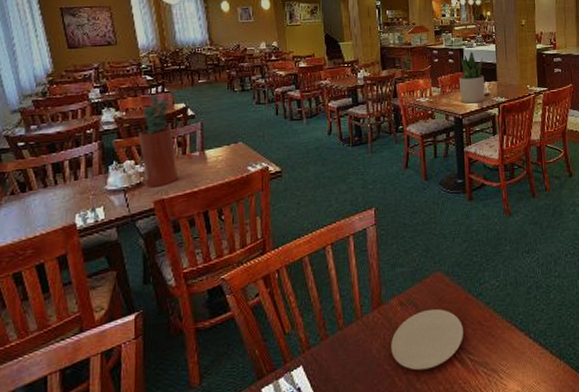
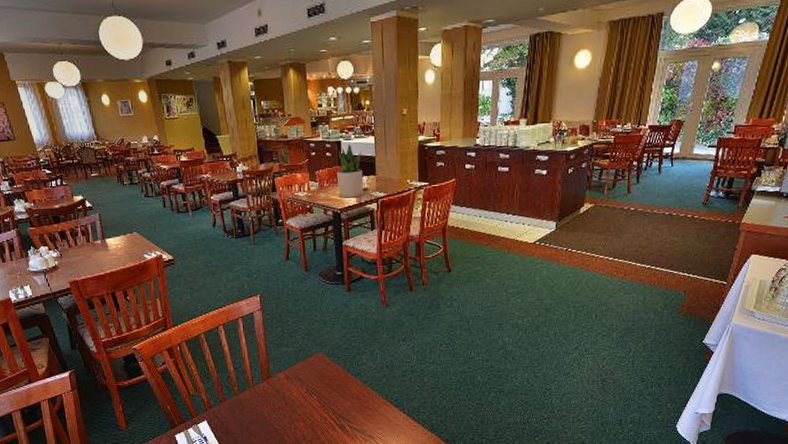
vase: present [138,93,179,188] -> none [47,186,87,270]
plate: present [391,308,463,371] -> none [280,383,343,432]

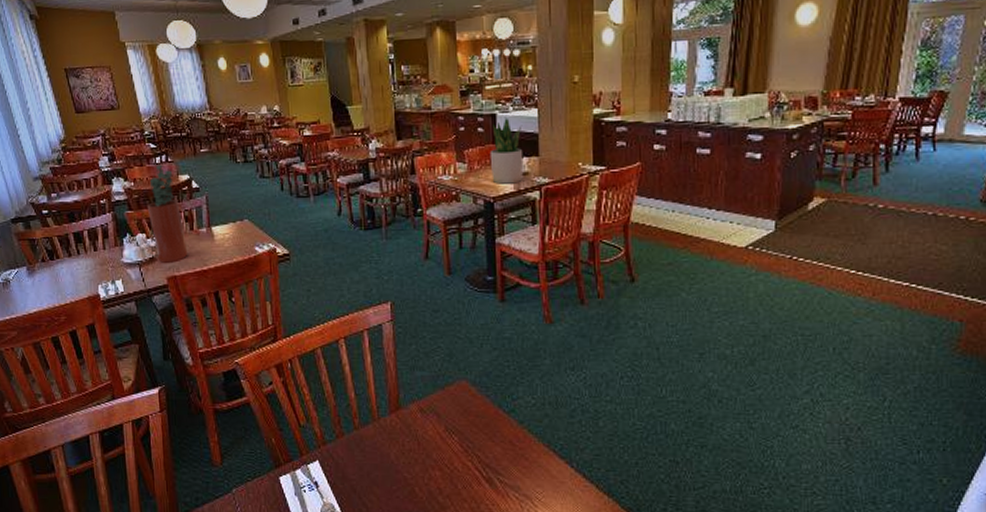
vase: none [47,186,87,270] -> present [147,163,188,263]

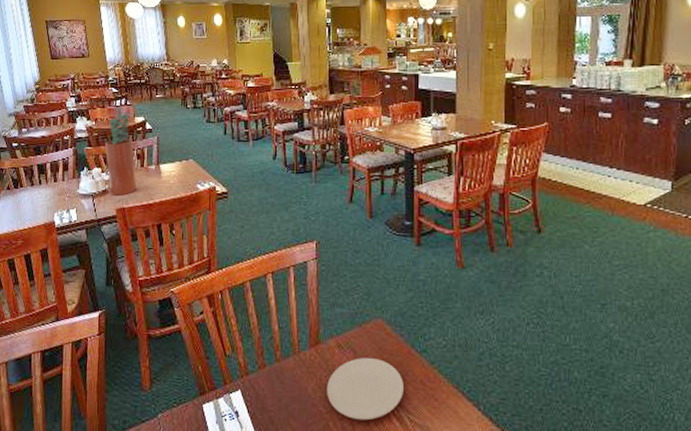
plate: none [410,420,492,484] -> present [327,357,403,421]
planter: present [489,118,524,184] -> none [412,78,442,137]

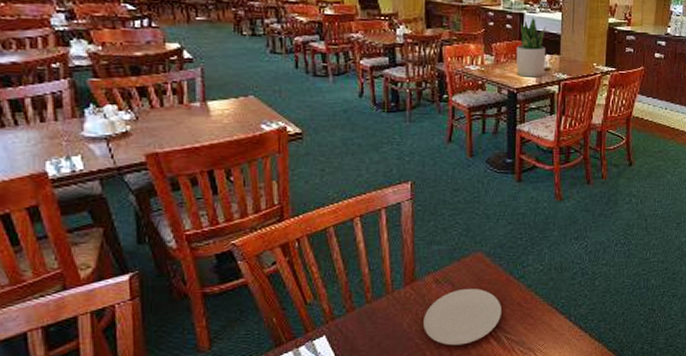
vase: present [104,106,137,196] -> none [120,27,175,138]
planter: none [412,78,442,137] -> present [516,18,547,78]

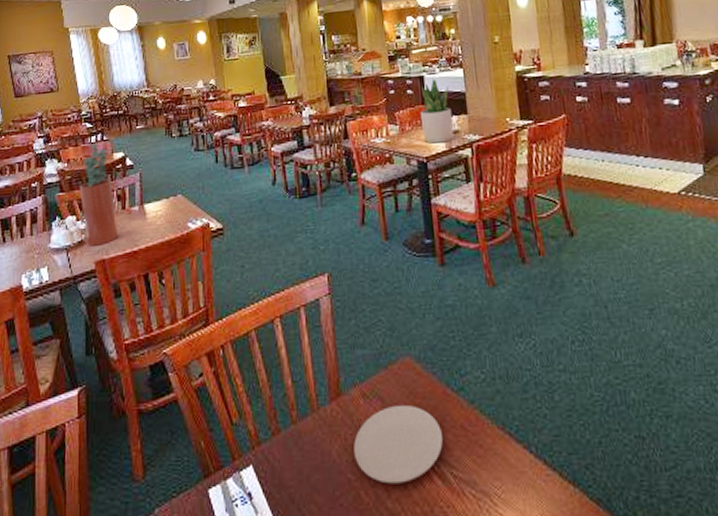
vase: none [120,27,175,138] -> present [79,142,119,246]

